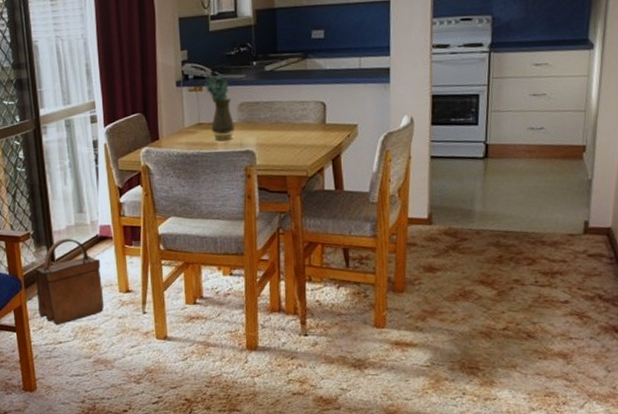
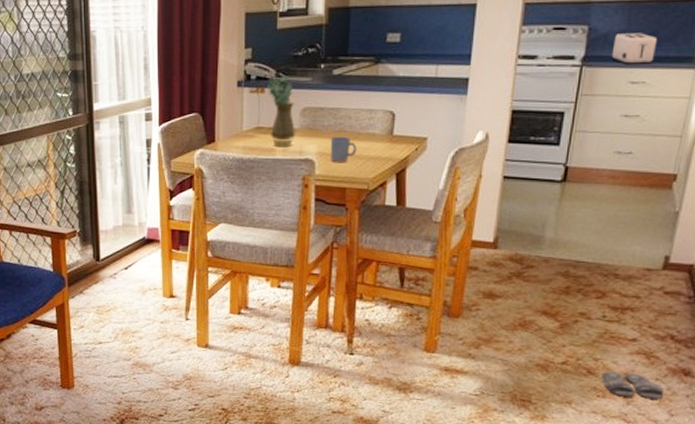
handbag: present [35,238,104,326] -> none [79,238,146,326]
mug: none [268,127,294,152] -> present [330,136,357,162]
toaster: none [515,20,554,50] -> present [611,33,658,66]
slippers: none [541,333,598,357] -> present [602,371,663,399]

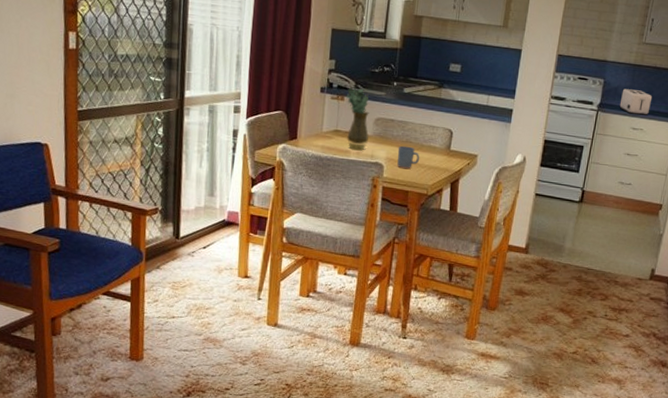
slippers: present [602,371,663,399] -> none [603,361,647,385]

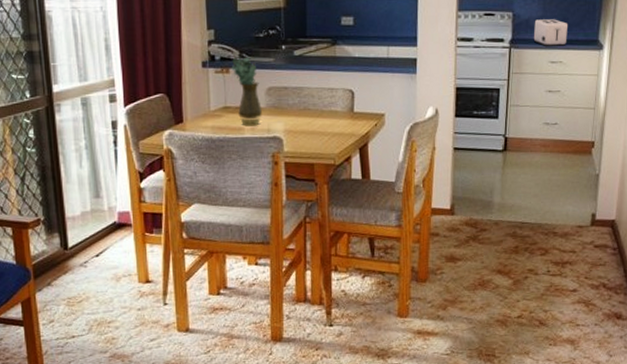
mug: present [397,145,420,169] -> none [296,114,322,139]

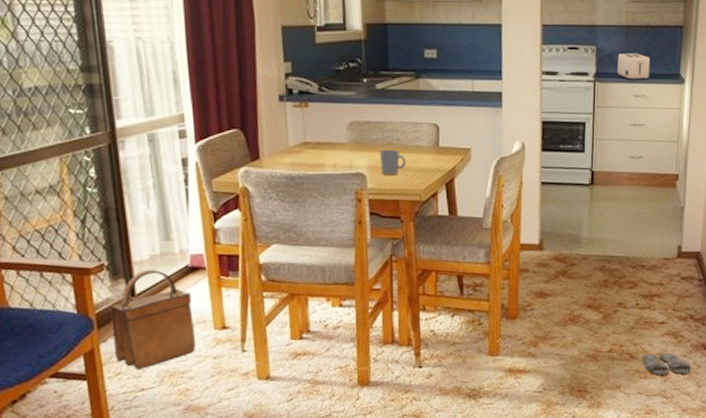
handbag: none [45,224,121,319] -> present [110,269,196,371]
vase: present [231,54,262,127] -> none [310,88,344,163]
mug: none [296,114,322,139] -> present [379,149,407,175]
slippers: none [552,320,602,343] -> present [642,352,691,376]

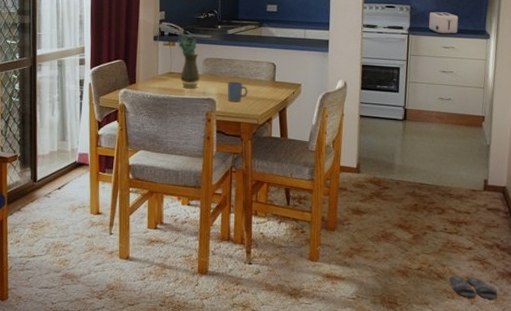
handbag: present [110,269,196,371] -> none [17,162,77,240]
vase: none [310,88,344,163] -> present [177,31,199,89]

